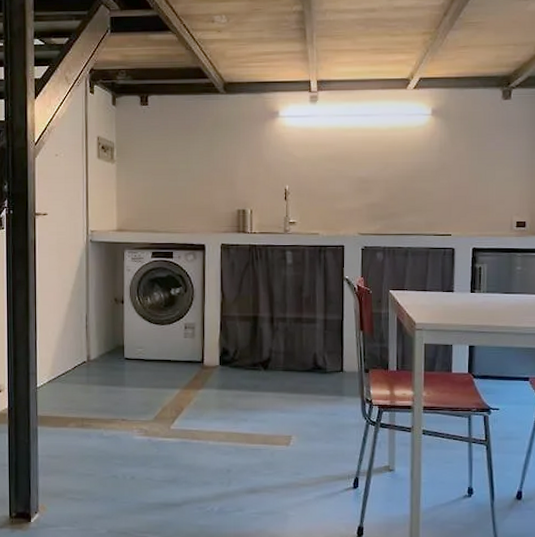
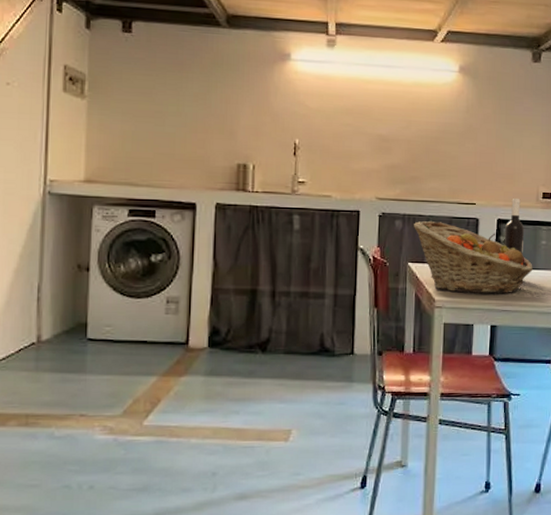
fruit basket: none [394,252,509,317] -> present [414,220,533,294]
wine bottle: none [479,227,500,280] -> present [504,198,525,255]

